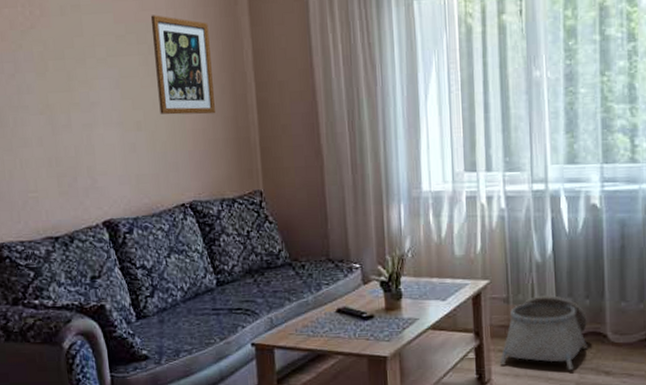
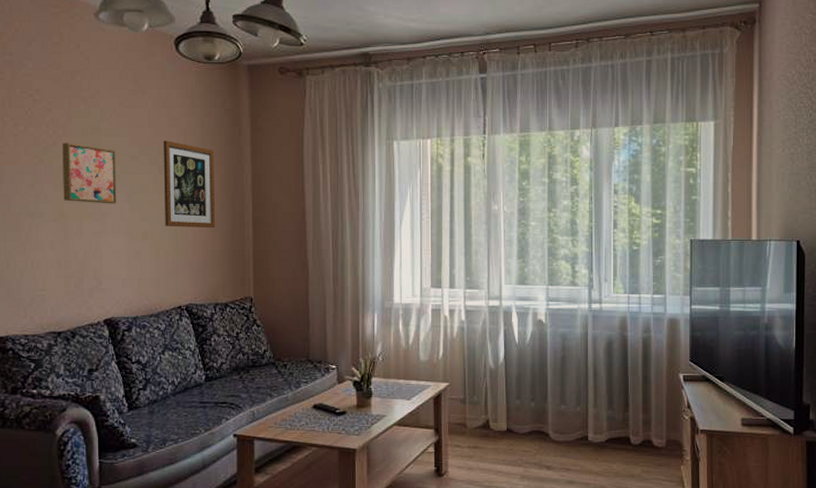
wall art: none [41,24,106,92] -> present [62,143,117,204]
basket: present [499,294,588,370] -> none [455,397,533,464]

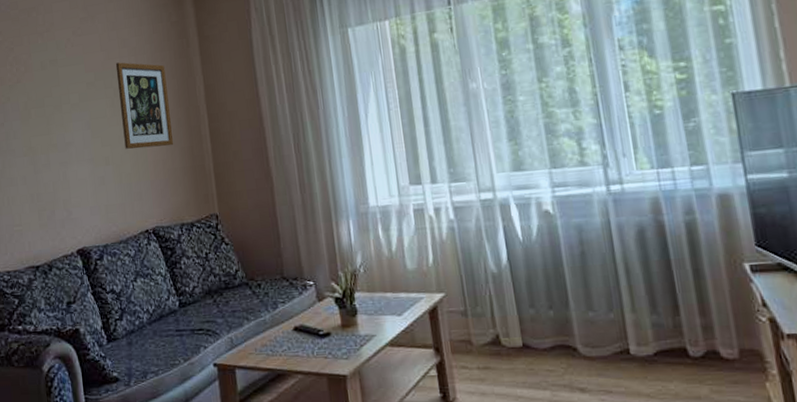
wall art: present [62,143,117,204] -> none [25,78,79,136]

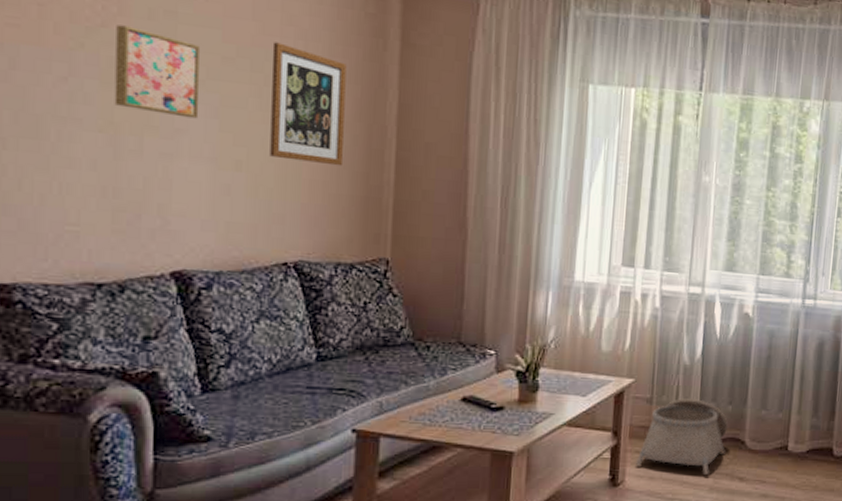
wall art: none [25,78,79,136] -> present [114,25,200,119]
basket: none [463,306,557,387] -> present [635,397,729,474]

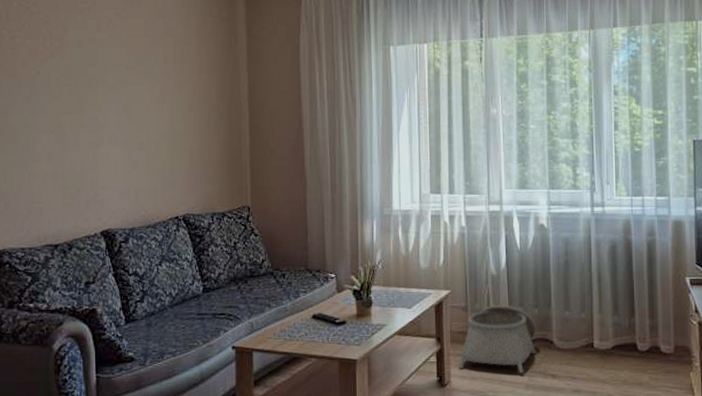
wall art: present [114,25,200,119] -> none [59,54,114,115]
wall art: present [270,42,347,167] -> none [159,50,213,138]

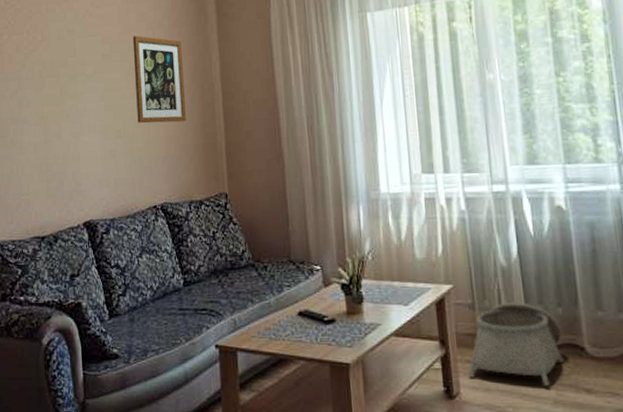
wall art: none [159,50,213,138] -> present [132,35,187,123]

